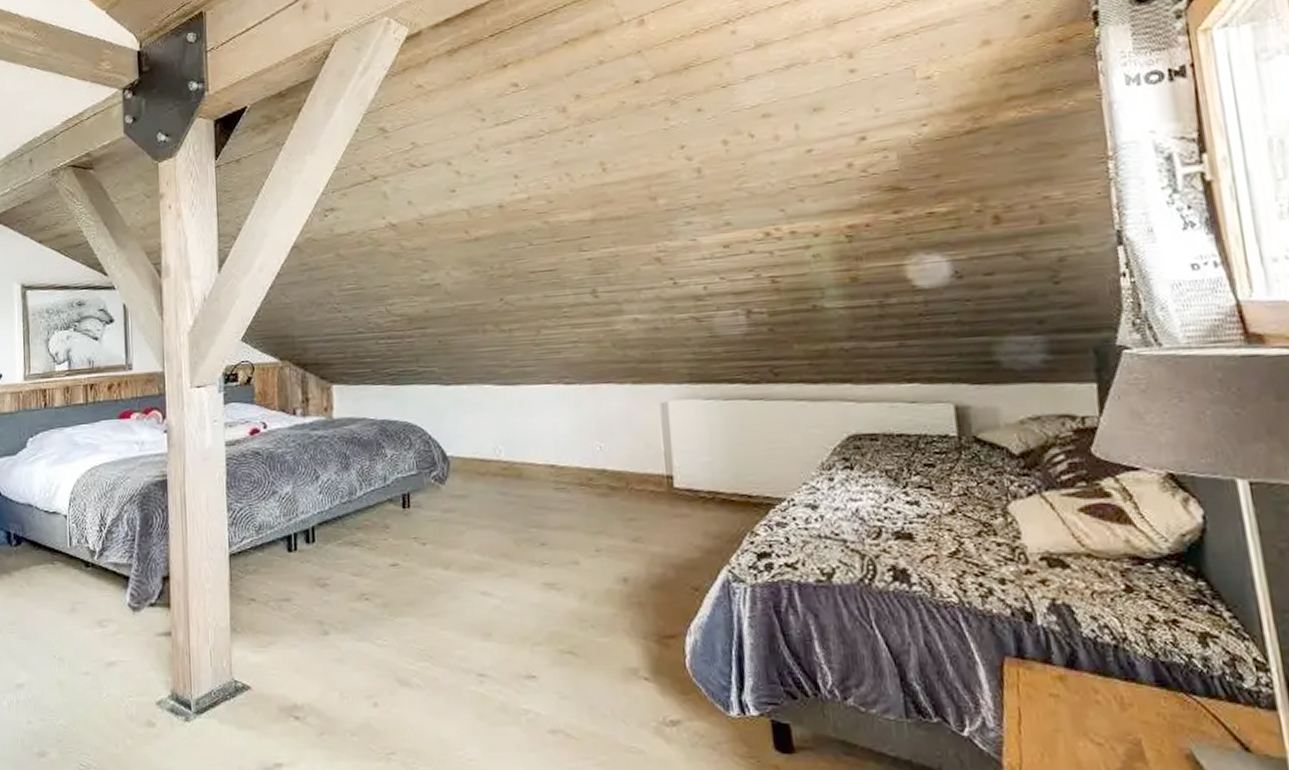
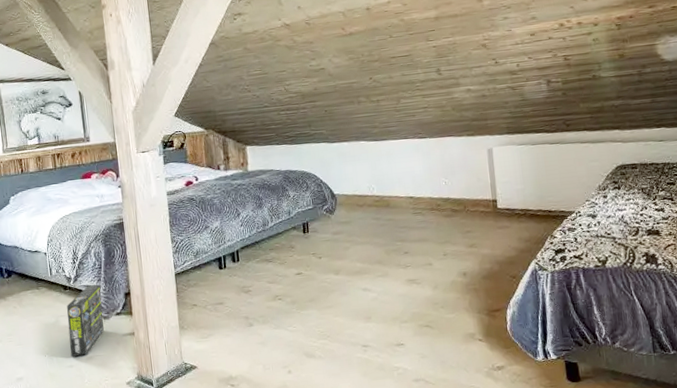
box: none [86,562,133,660] -> present [67,284,104,357]

